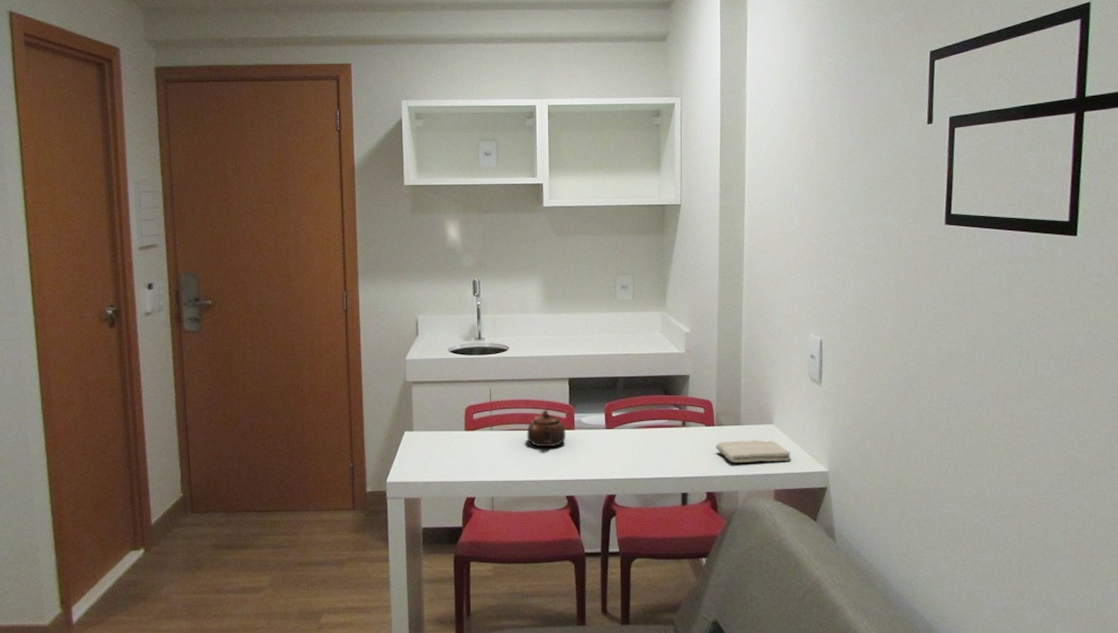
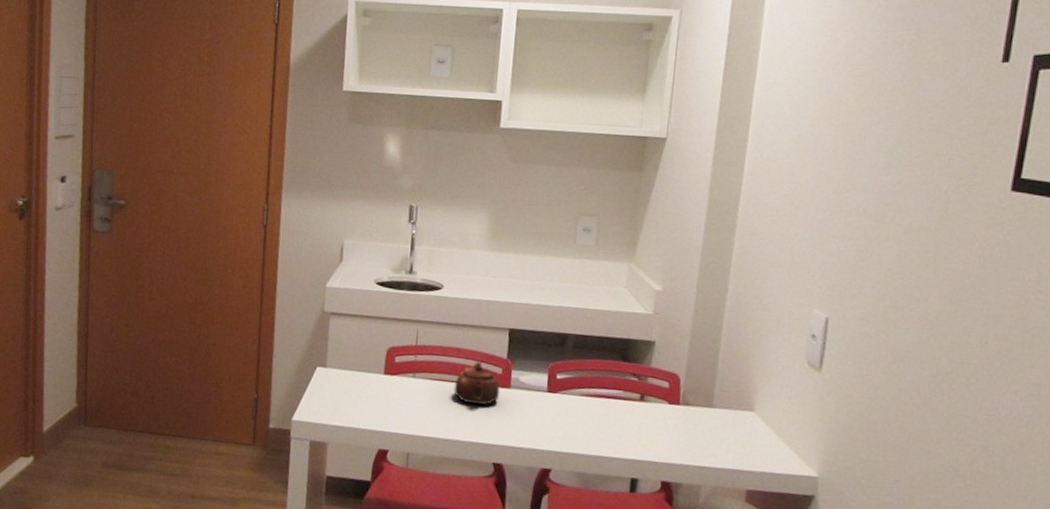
washcloth: present [716,439,791,462] -> none [678,424,773,458]

